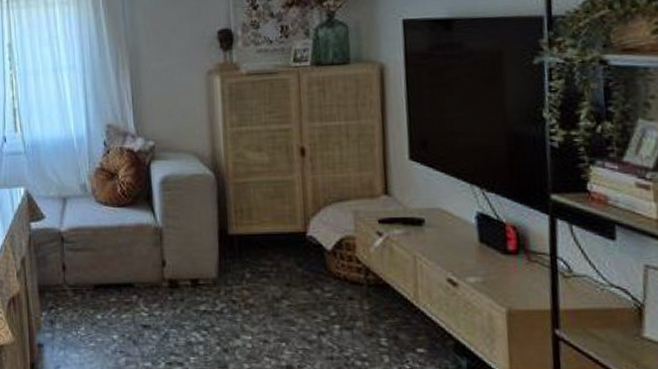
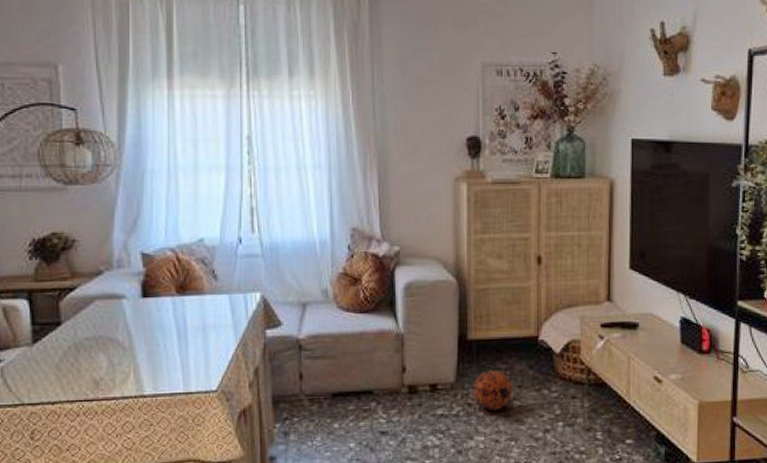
decorative ball: none [237,266,280,309] -> present [473,370,512,411]

